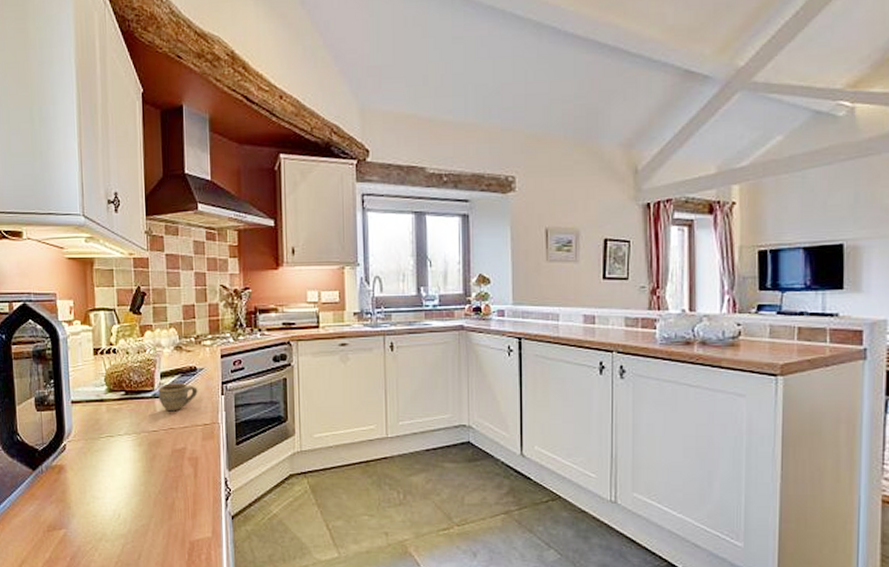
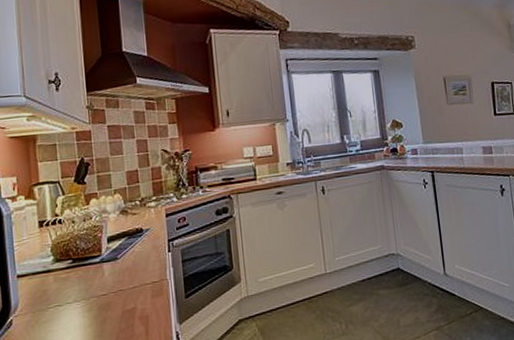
cup: present [158,383,198,412] -> none [105,245,145,274]

